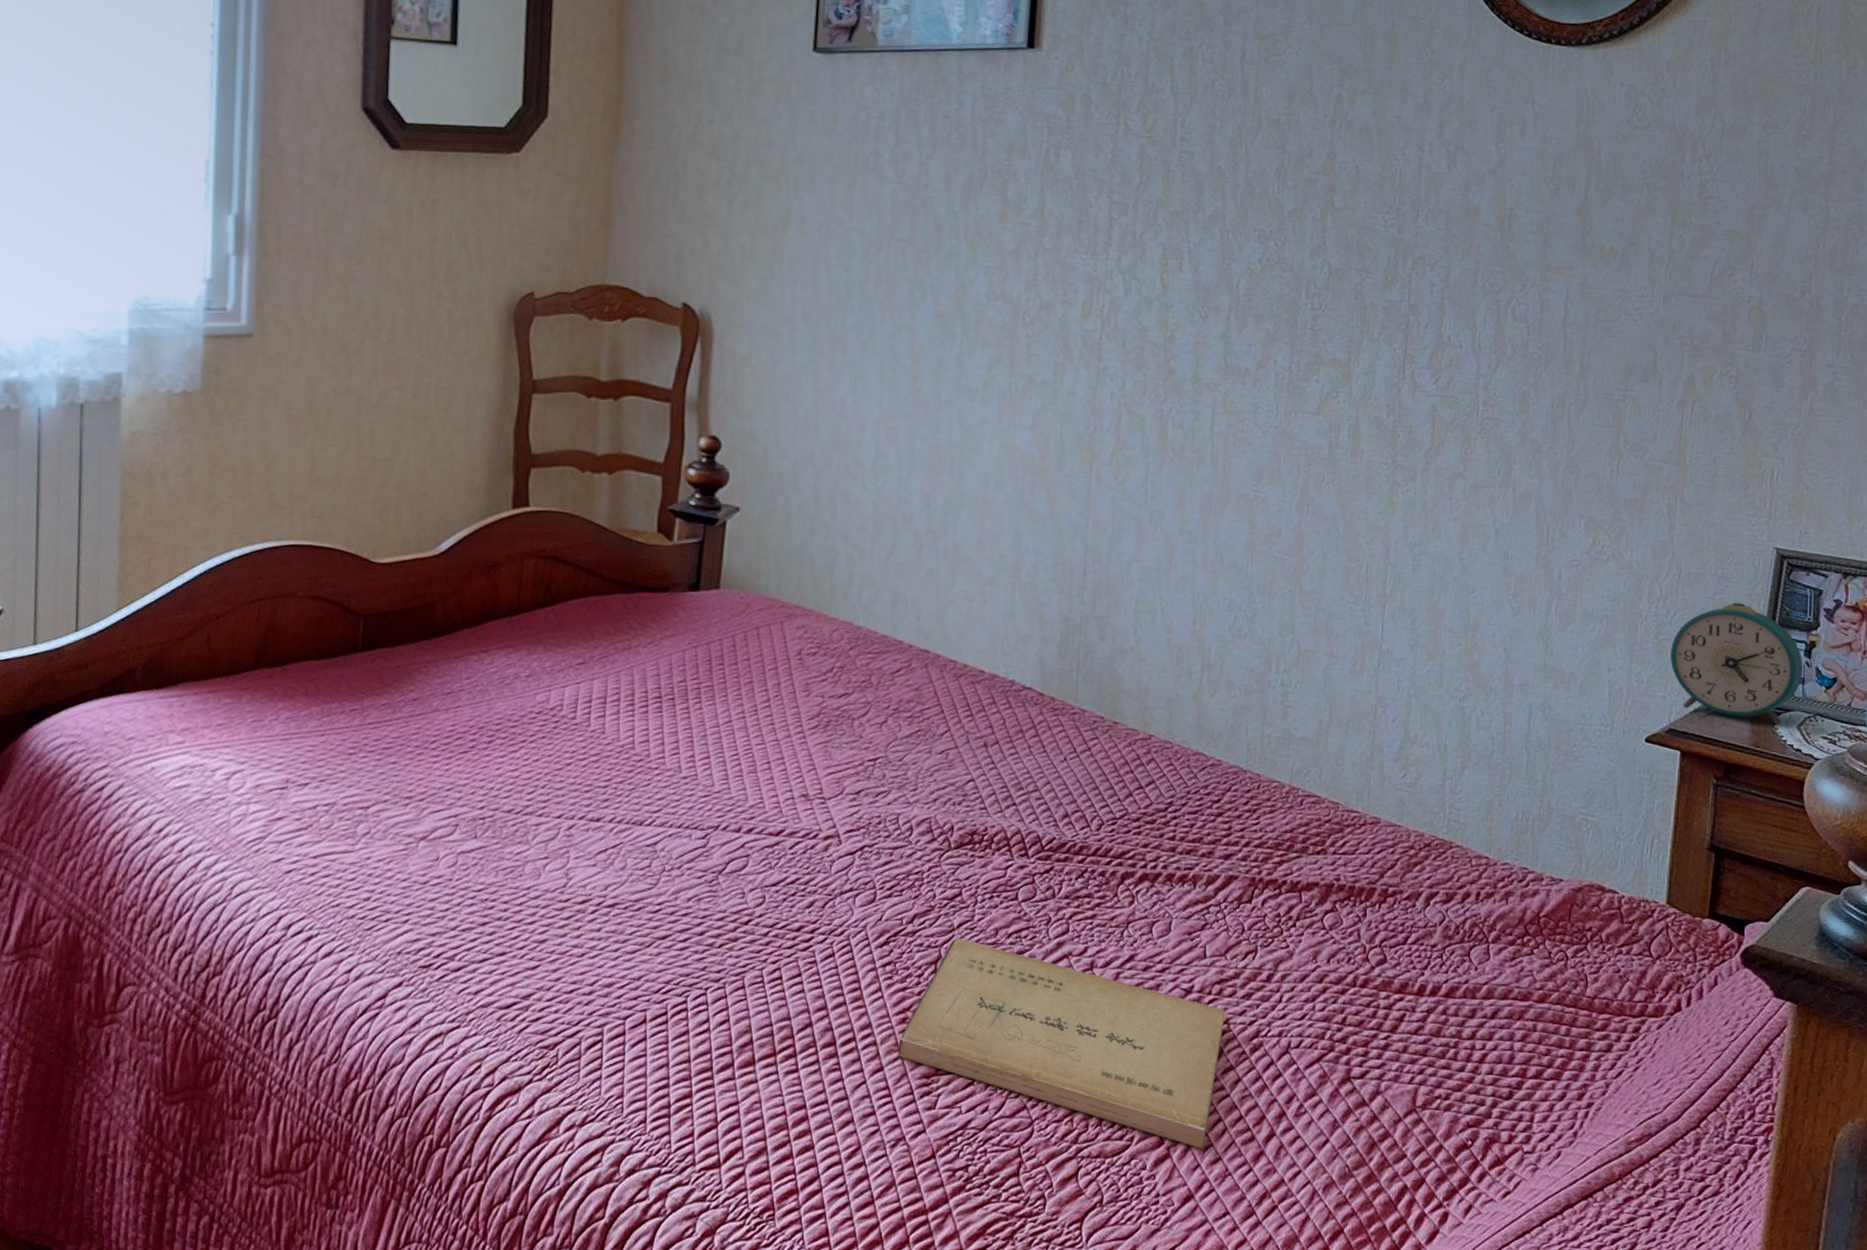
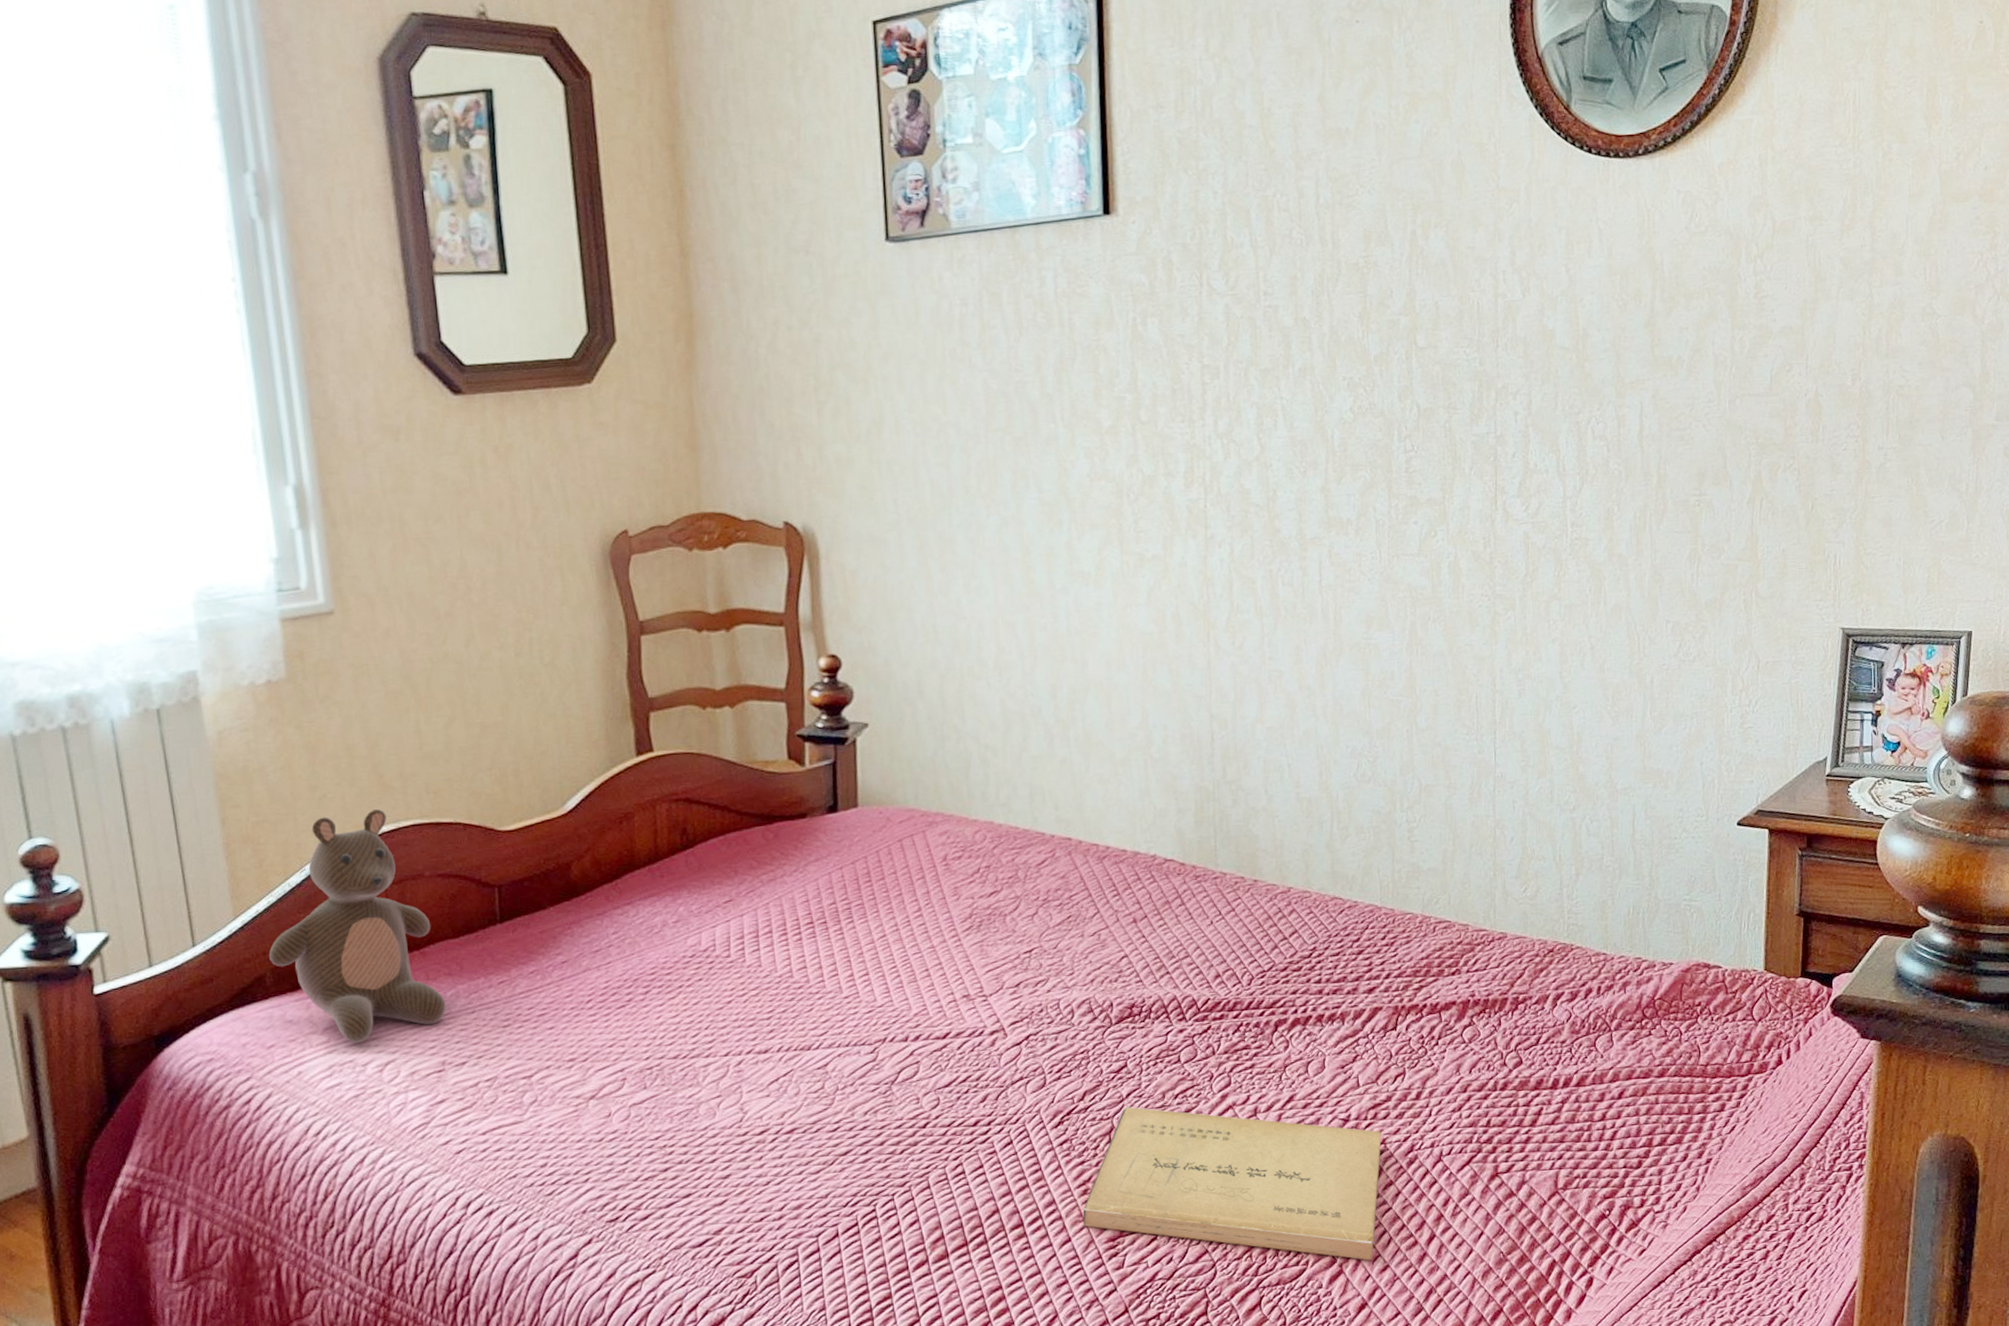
stuffed bear: none [143,525,299,748] -> present [269,809,446,1043]
alarm clock: present [1671,603,1804,726] -> none [1754,684,1871,794]

